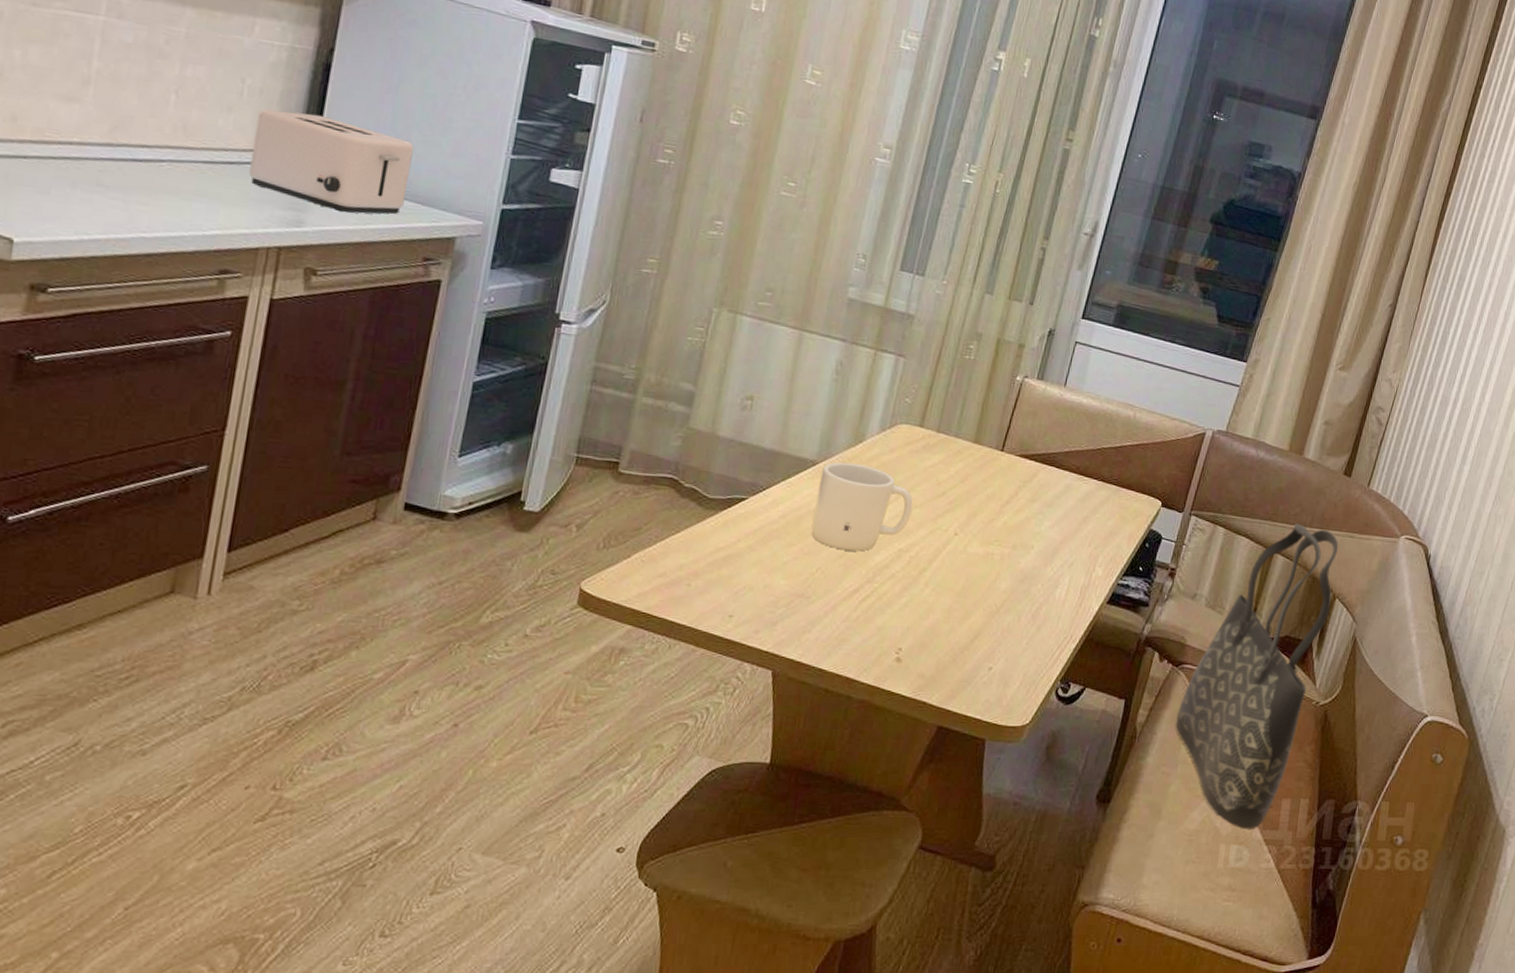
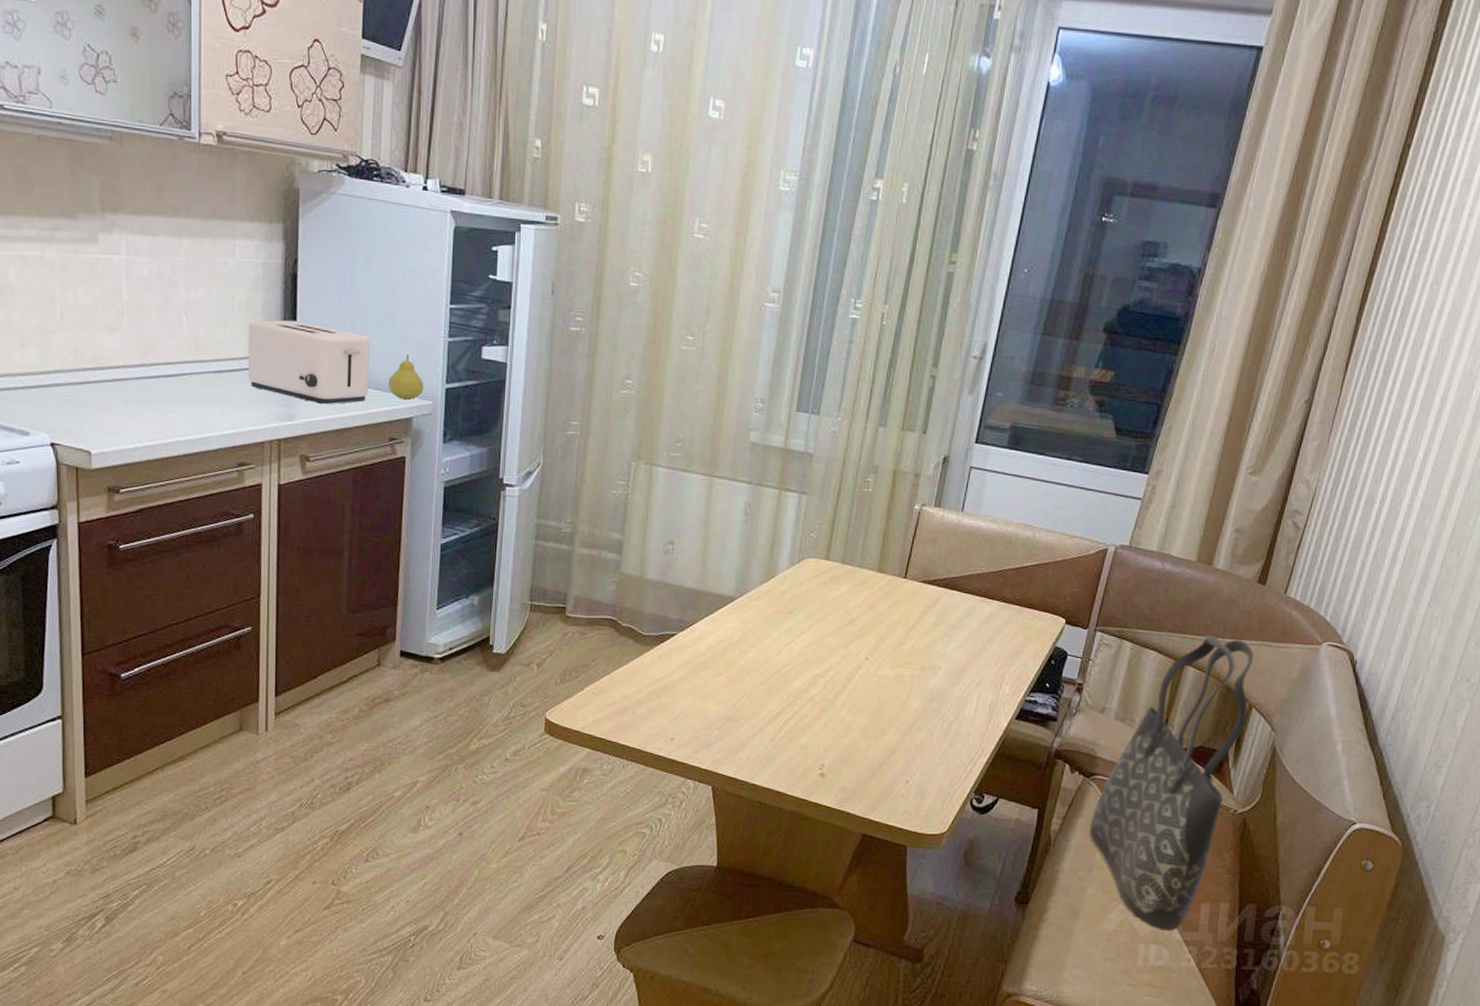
fruit: none [429,168,475,219] -> present [388,355,423,401]
mug: present [811,462,913,552] -> none [735,596,825,678]

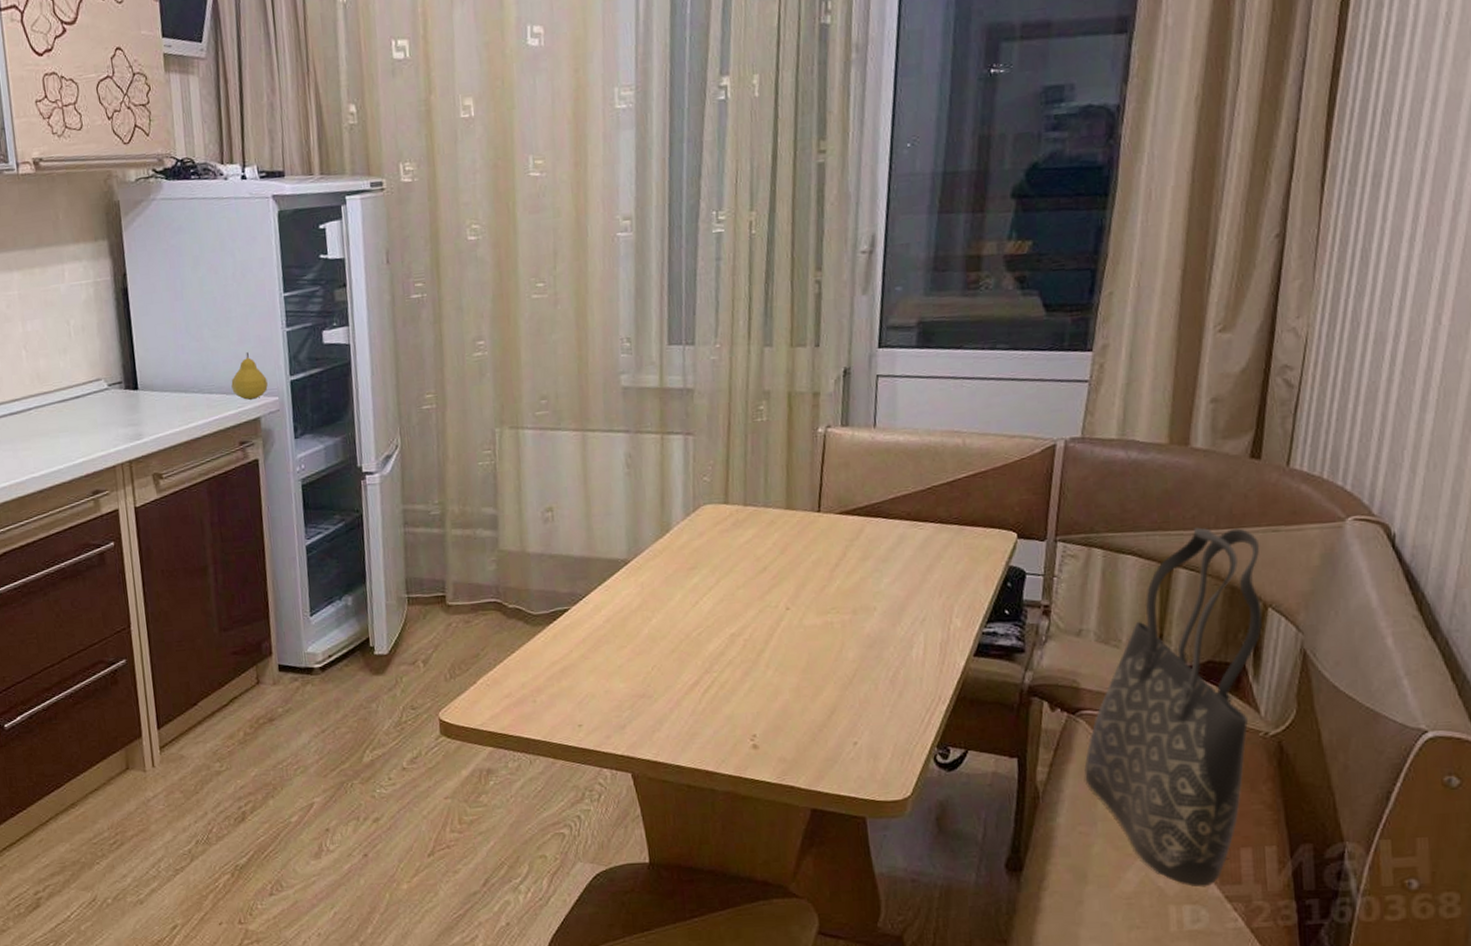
toaster: present [248,320,369,405] -> none [86,335,213,419]

